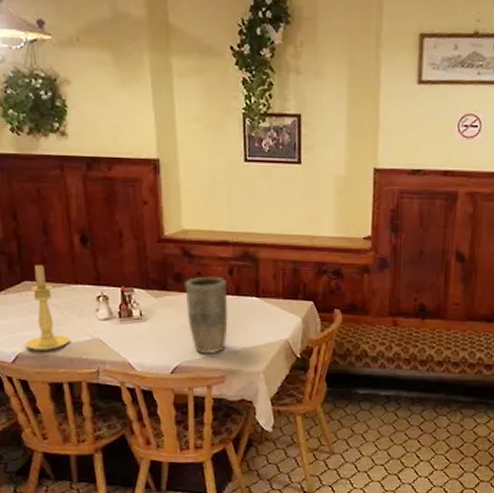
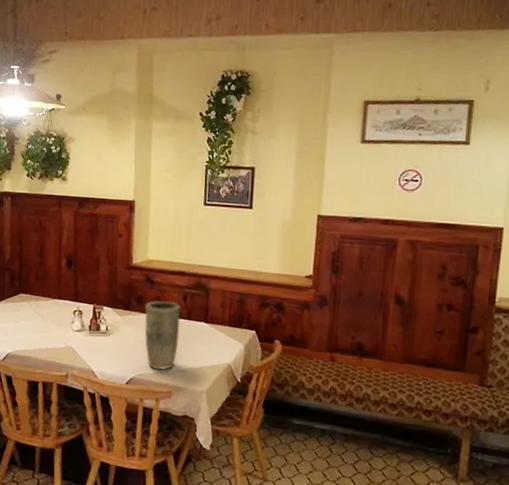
candle holder: present [25,264,70,350] -> none [14,281,49,353]

